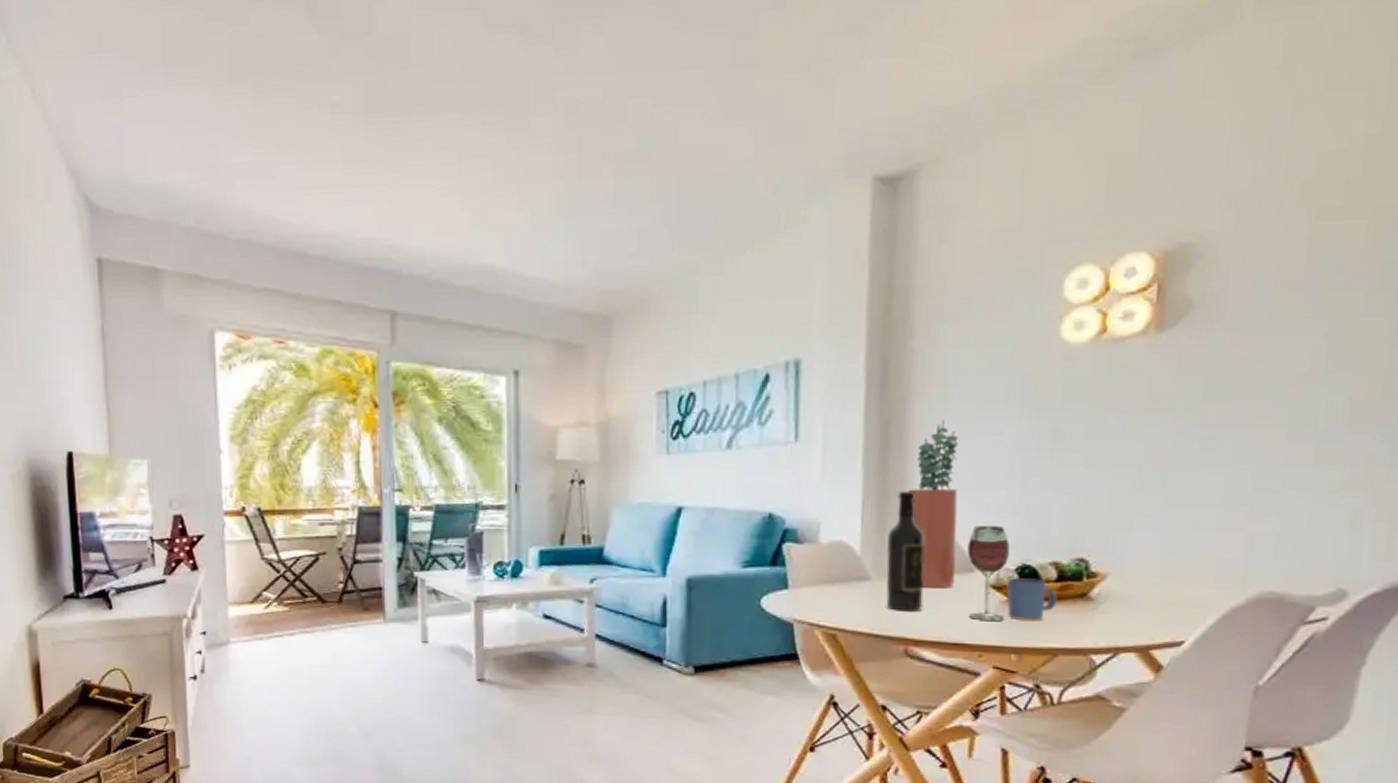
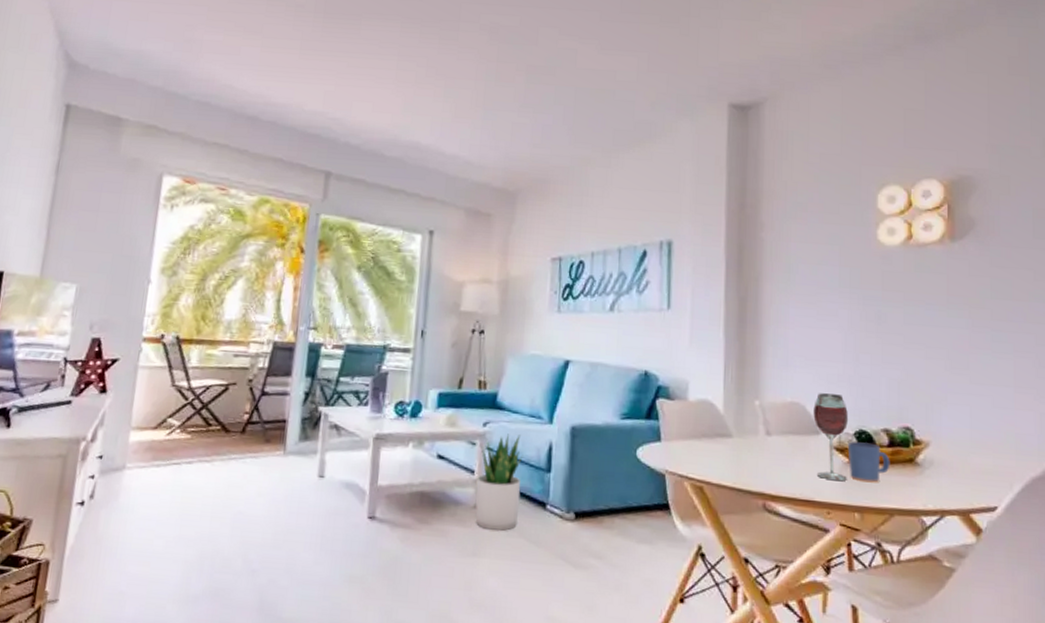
planter: none [587,589,635,687] -> present [475,434,523,531]
wine bottle: present [886,491,925,612] -> none [745,358,778,469]
vase: present [909,419,958,588] -> none [763,299,805,448]

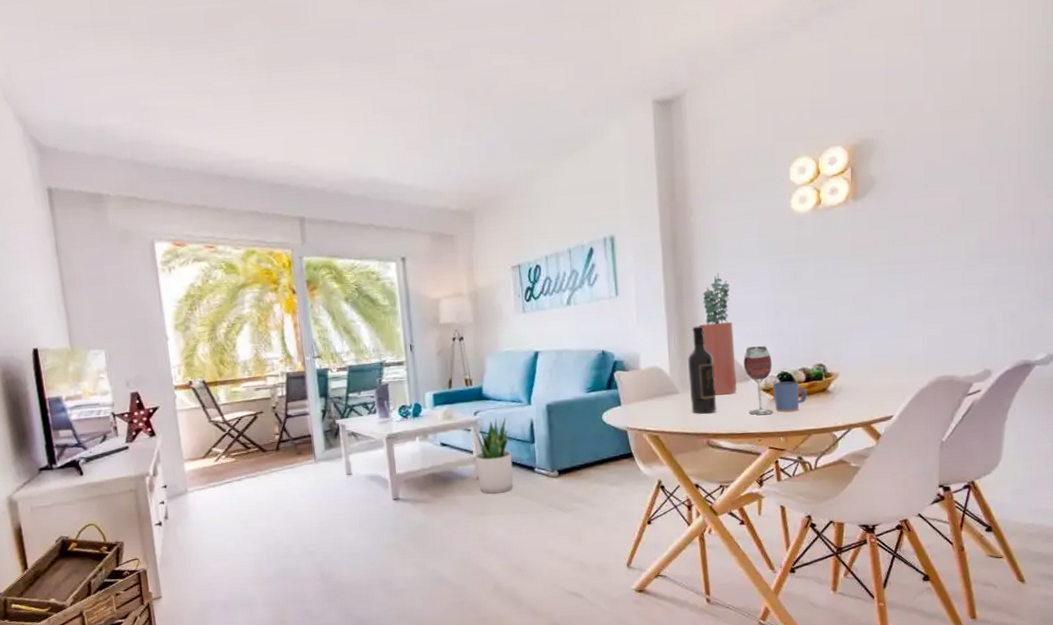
wine bottle: none [745,358,778,469] -> present [687,326,717,414]
vase: none [763,299,805,448] -> present [699,272,738,395]

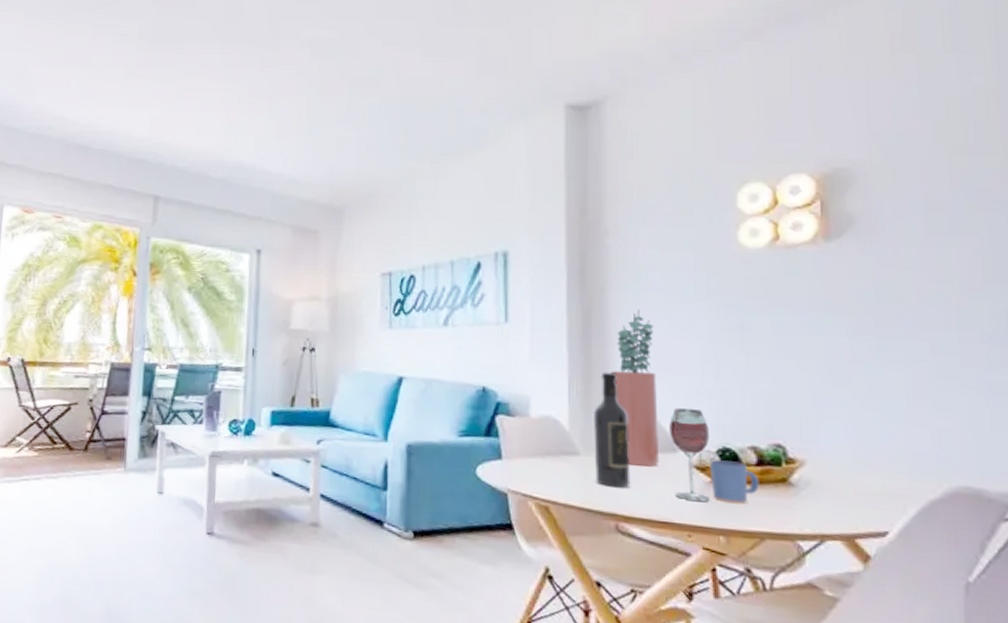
planter: present [475,417,513,494] -> none [311,451,358,549]

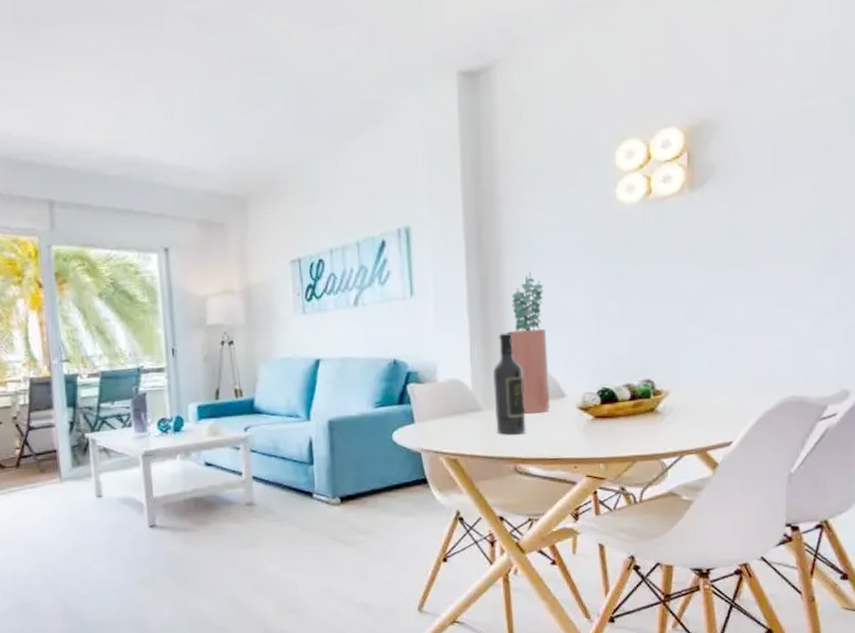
wineglass: present [669,408,710,502] -> none [558,357,592,437]
mug: present [709,459,760,504] -> none [591,399,632,435]

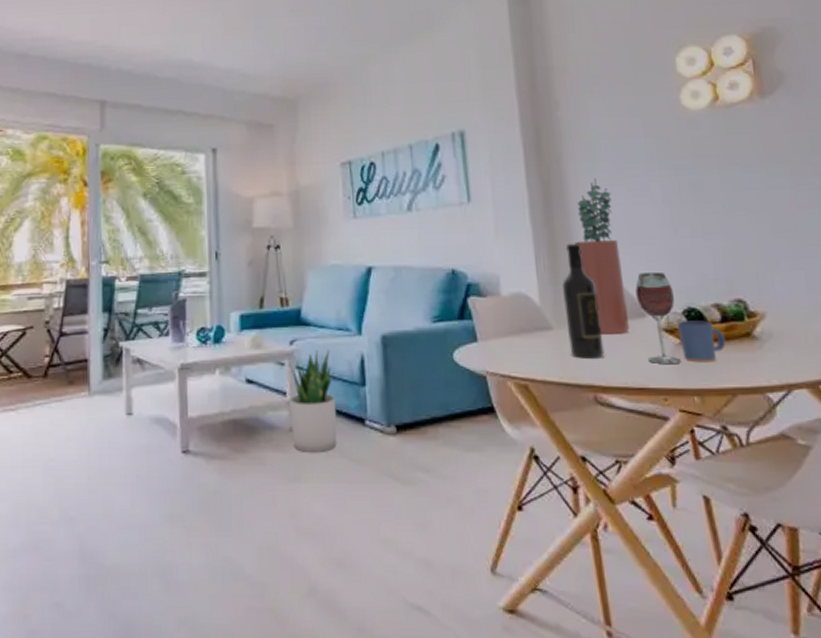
planter: none [245,434,288,522] -> present [289,350,338,452]
wineglass: none [558,357,592,437] -> present [635,272,681,363]
mug: none [591,399,632,435] -> present [676,320,726,363]

